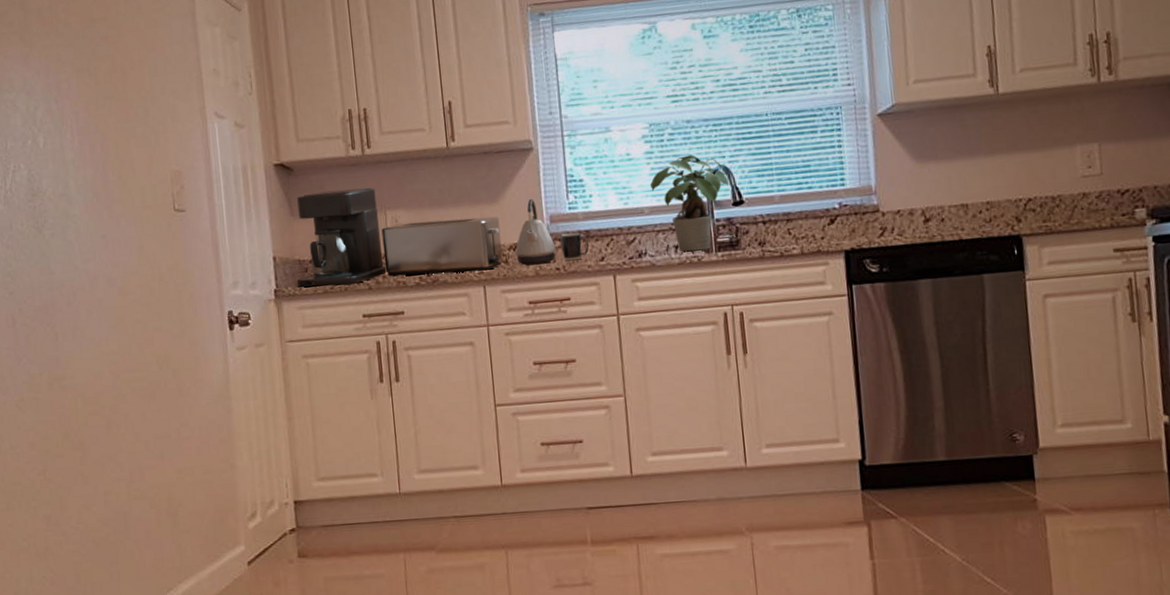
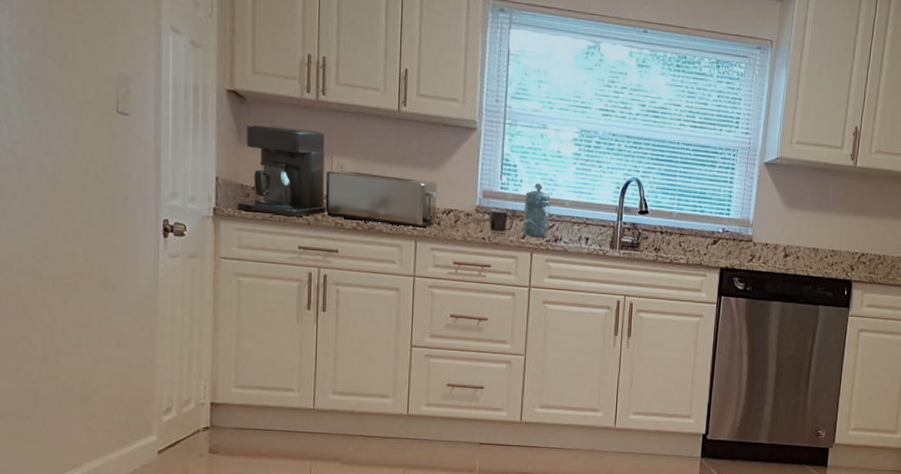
kettle: present [515,199,556,266] -> none [448,173,485,232]
canister: none [596,193,630,257] -> present [523,182,551,238]
potted plant: present [650,155,731,252] -> none [574,163,641,246]

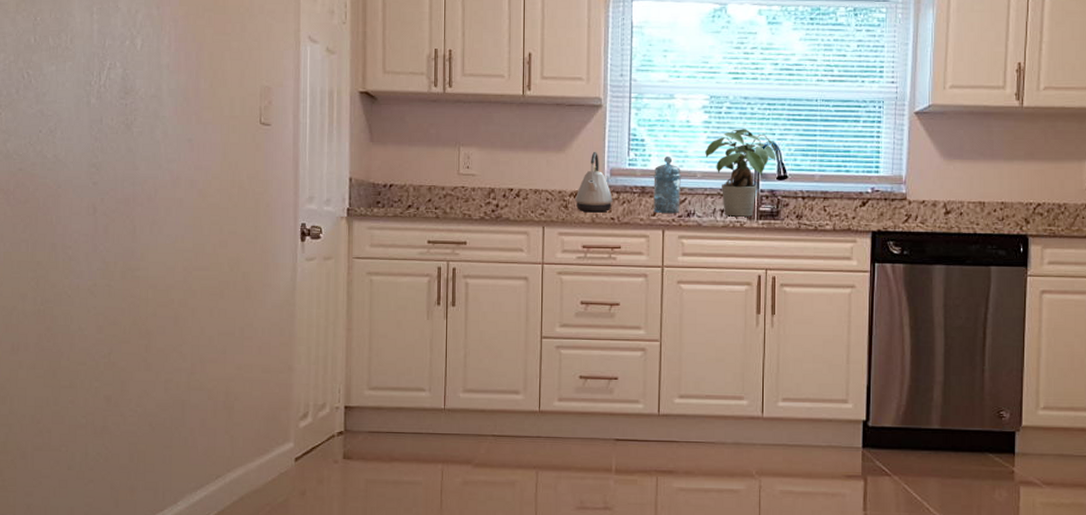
coffee maker: present [237,125,327,218] -> none [369,122,454,212]
toaster: present [325,169,438,229] -> none [453,159,564,214]
kettle: none [448,173,485,232] -> present [575,152,613,213]
mug: present [489,209,513,234] -> none [618,188,643,213]
potted plant: none [574,163,641,246] -> present [705,129,778,217]

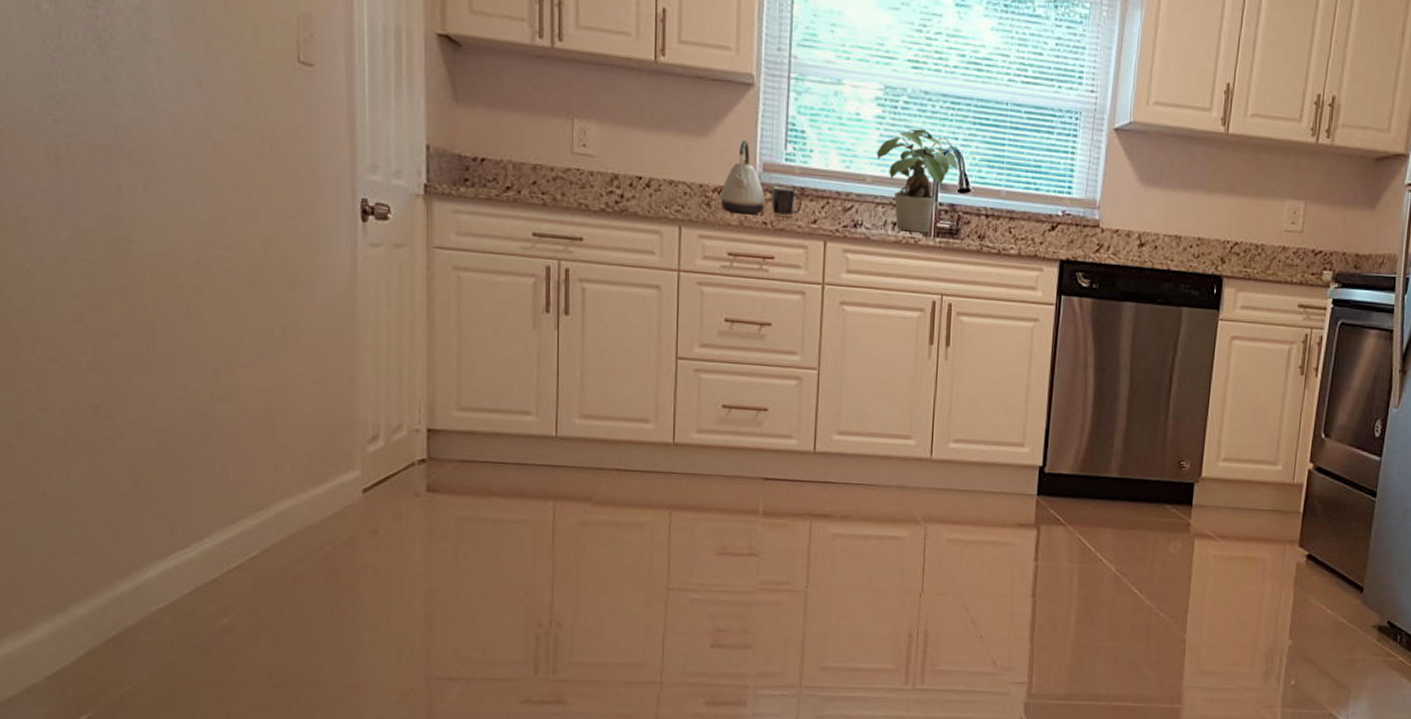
mug: none [618,188,643,213] -> present [771,186,802,218]
canister: present [652,155,682,213] -> none [814,153,849,222]

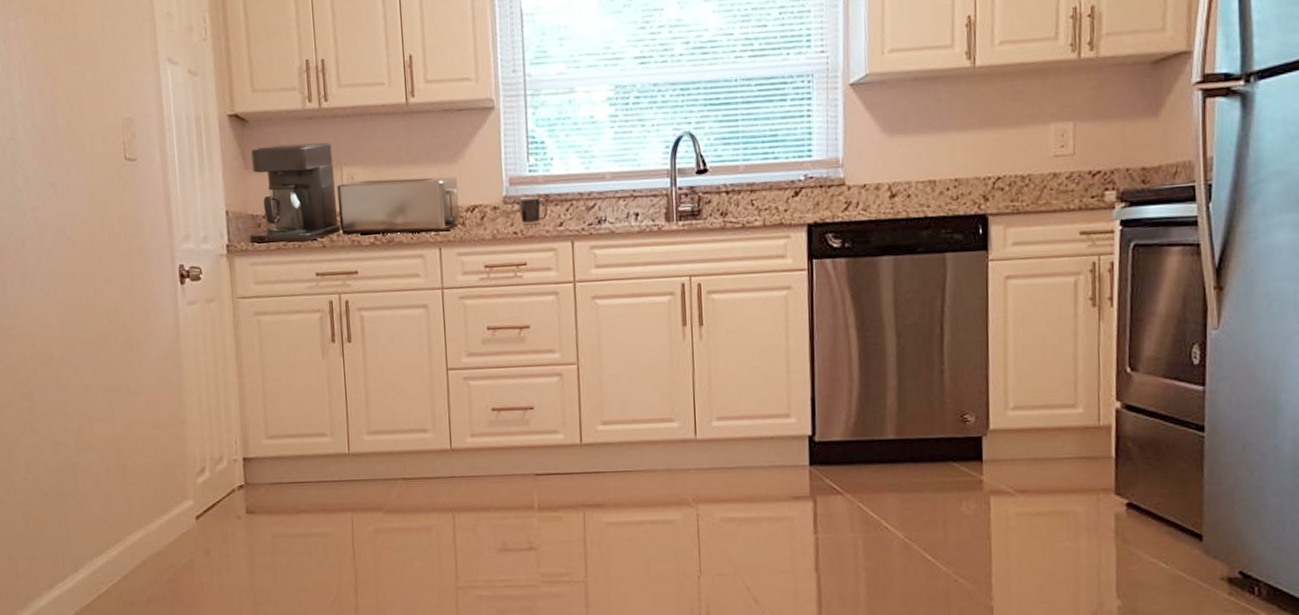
coffee maker: none [454,79,567,197] -> present [249,142,341,244]
toaster: none [565,136,706,211] -> present [337,176,460,235]
kettle: present [720,140,766,215] -> none [472,160,514,229]
potted plant: present [877,128,960,233] -> none [613,119,696,220]

